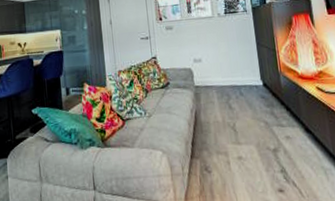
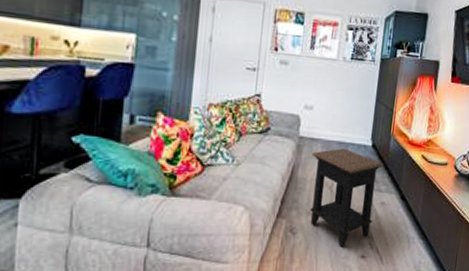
side table: none [209,90,282,183] -> present [310,148,385,248]

